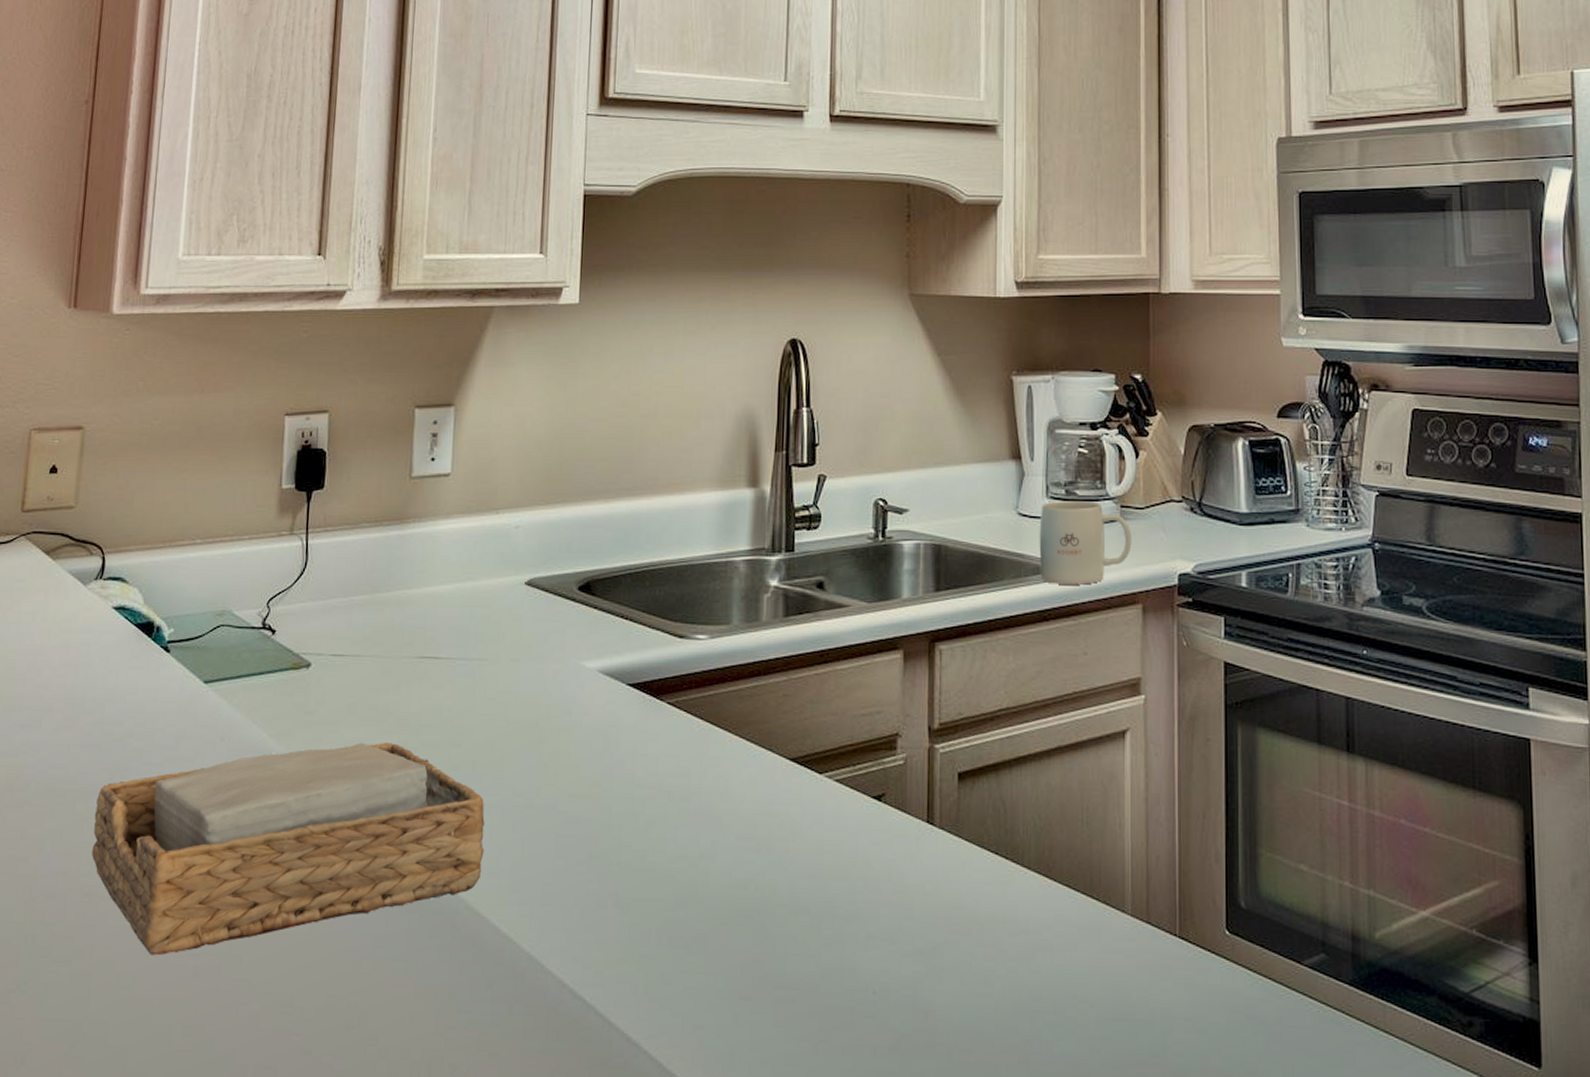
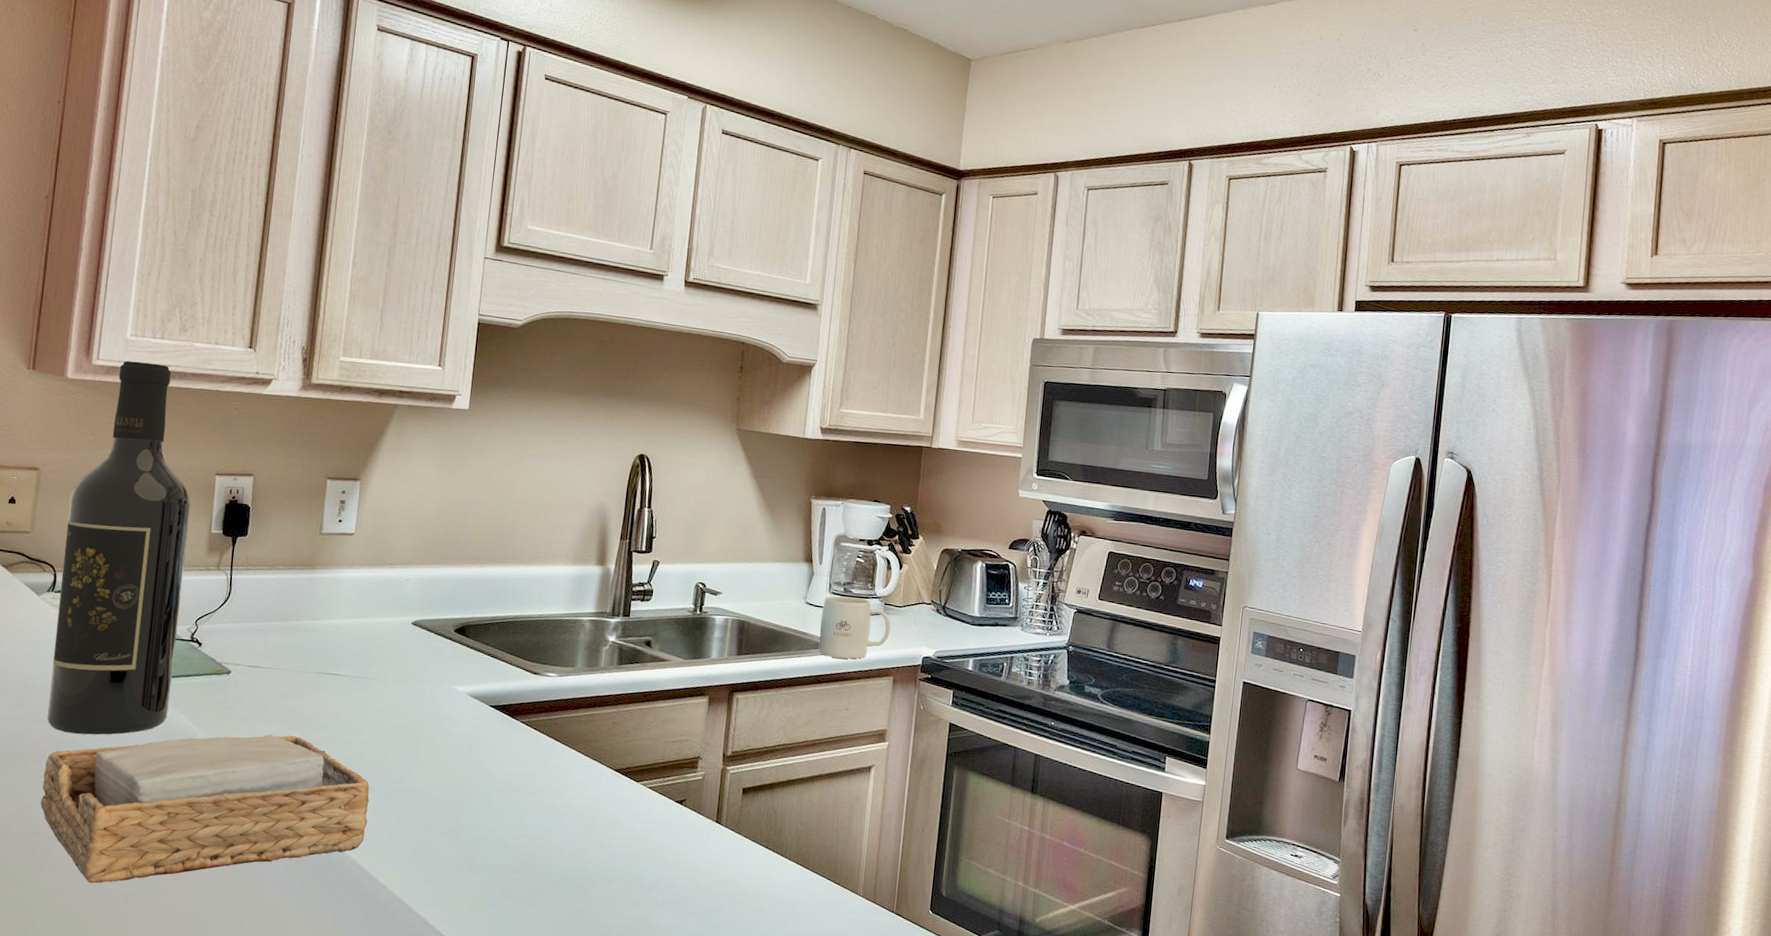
wine bottle: none [97,286,258,759] -> present [47,360,191,735]

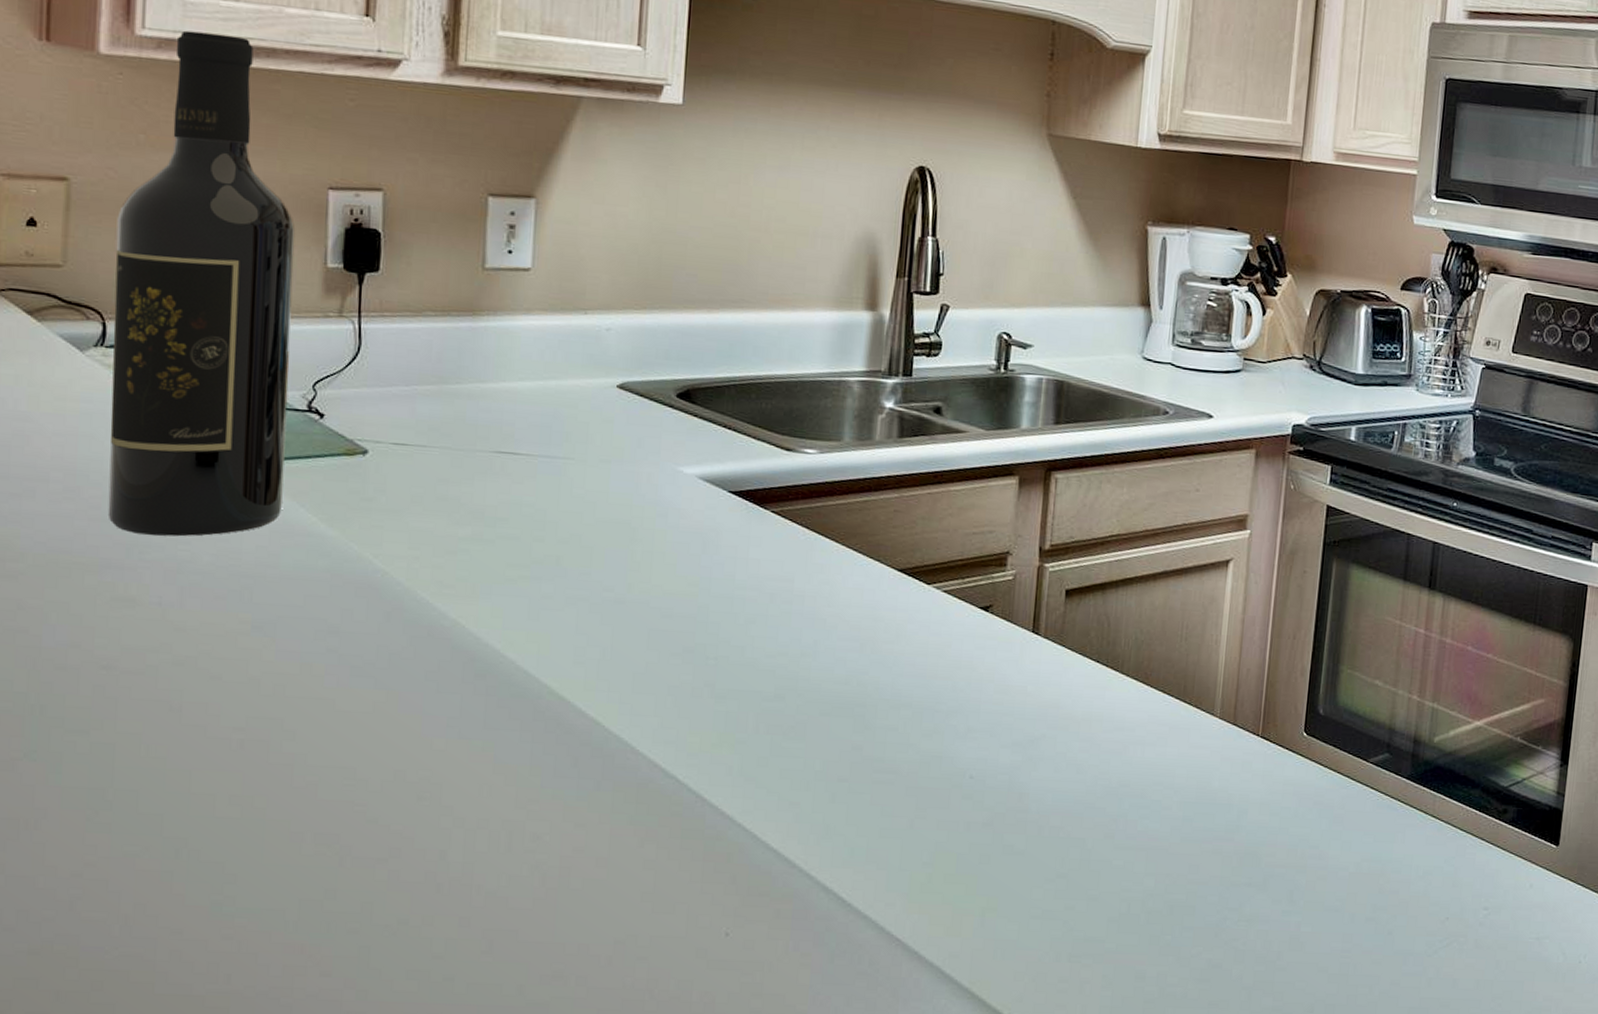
napkin holder: present [40,734,370,884] -> none [108,532,571,729]
mug: present [819,596,891,659] -> none [1160,349,1252,428]

